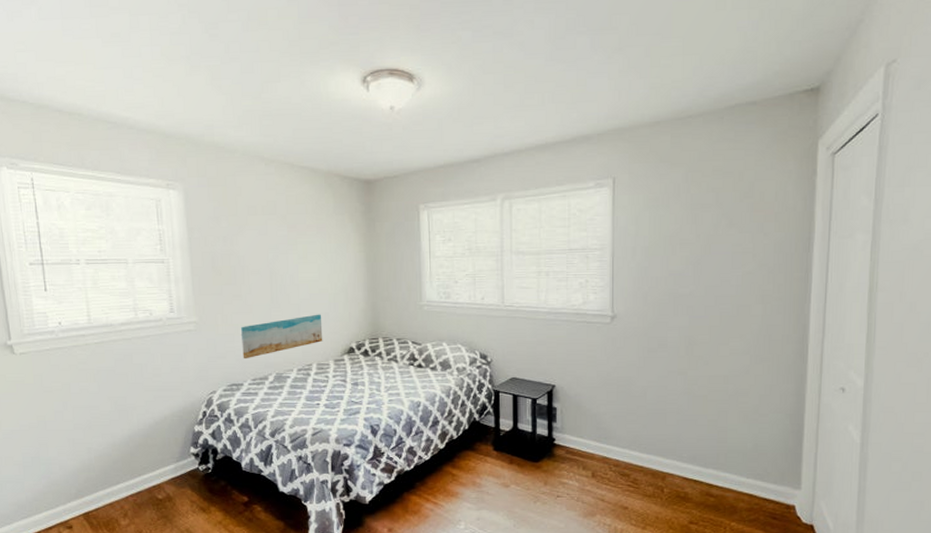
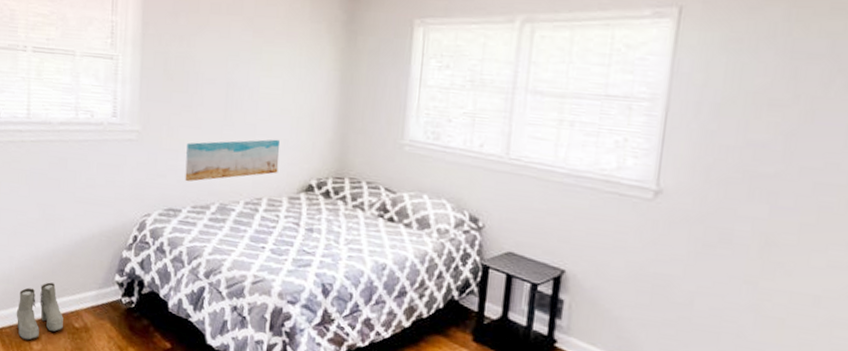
boots: none [100,464,147,518] -> present [16,282,63,341]

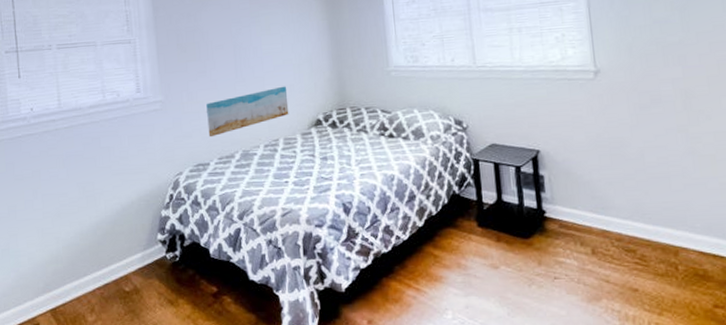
boots: present [16,282,63,341] -> none [67,254,114,314]

